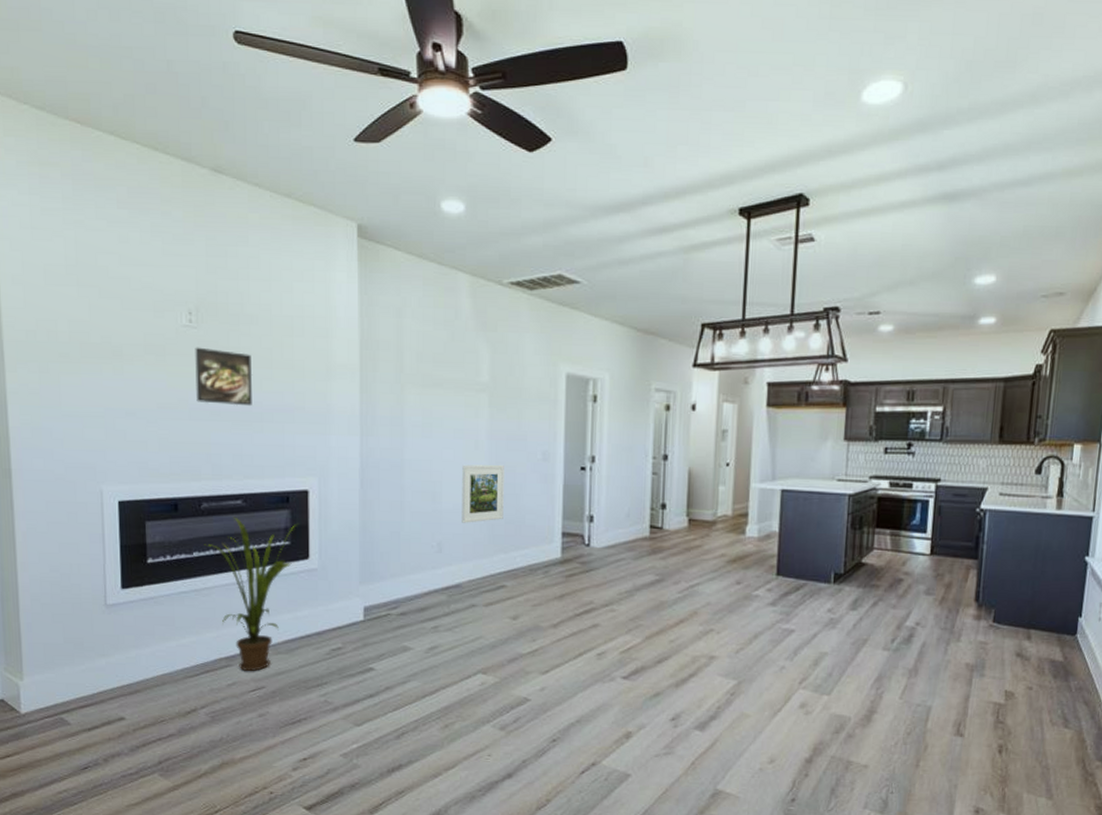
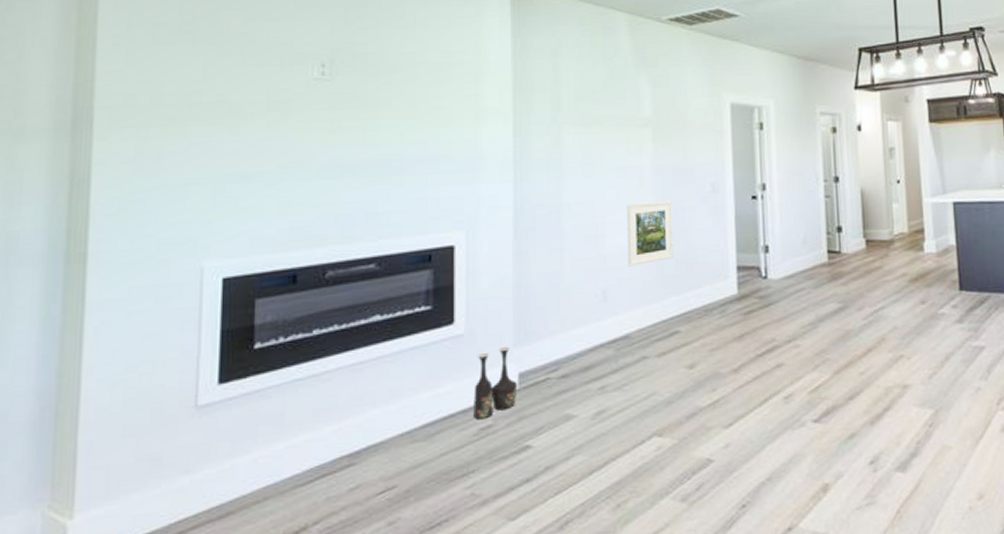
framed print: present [195,347,253,406] -> none [326,100,393,160]
house plant: present [203,516,296,672] -> none [326,283,440,470]
vase: none [326,583,363,642] -> present [474,346,518,420]

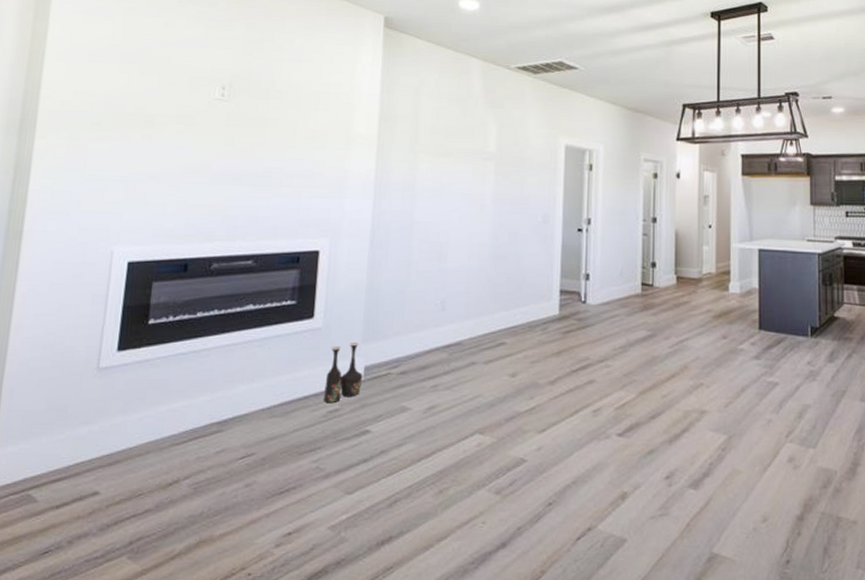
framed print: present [627,200,673,266] -> none [465,226,507,282]

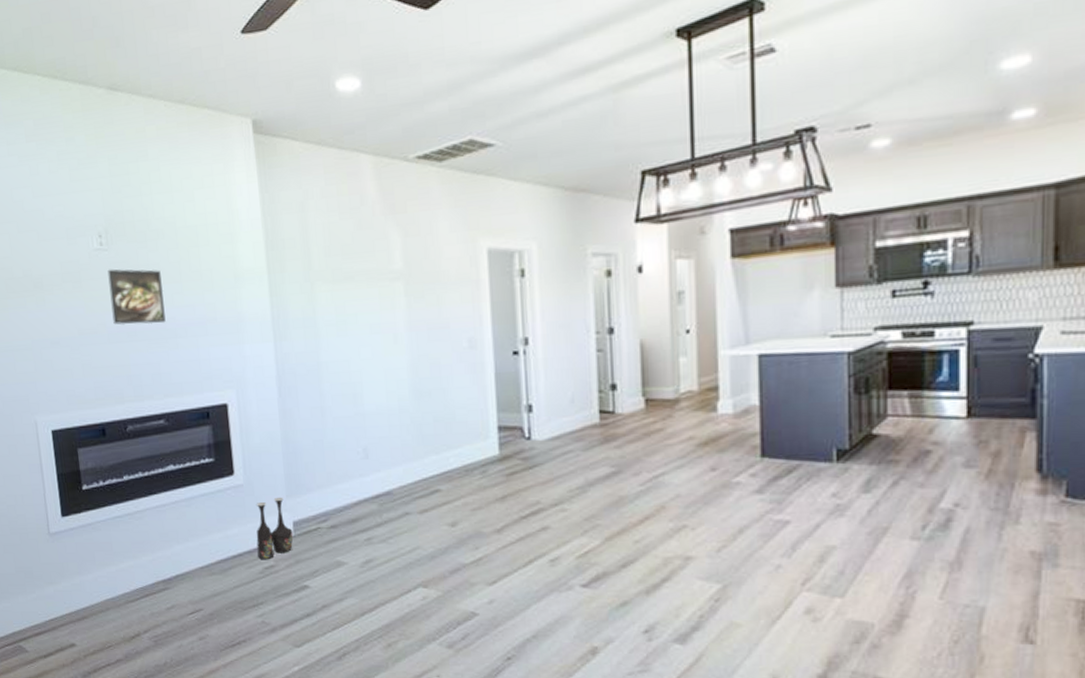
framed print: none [219,118,277,172] -> present [107,269,166,325]

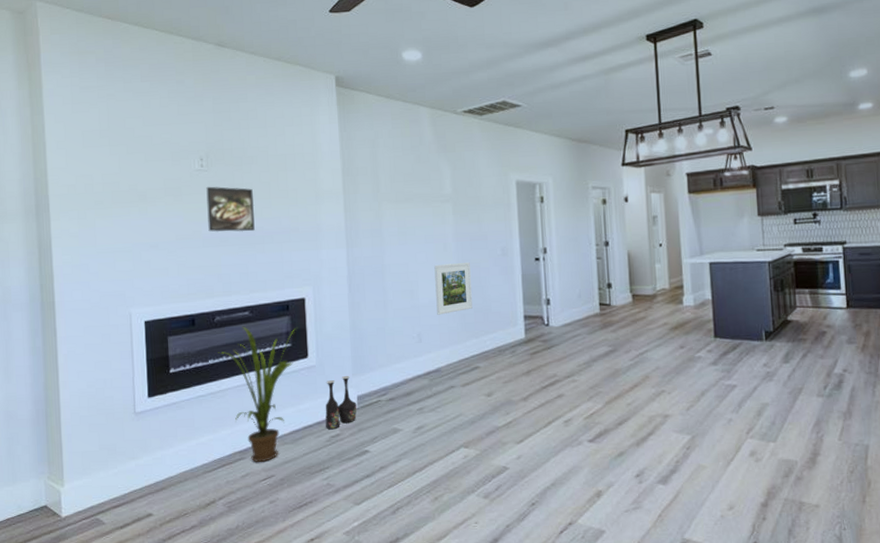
house plant: none [132,437,219,594] -> present [217,326,296,463]
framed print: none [382,357,431,425] -> present [434,262,473,315]

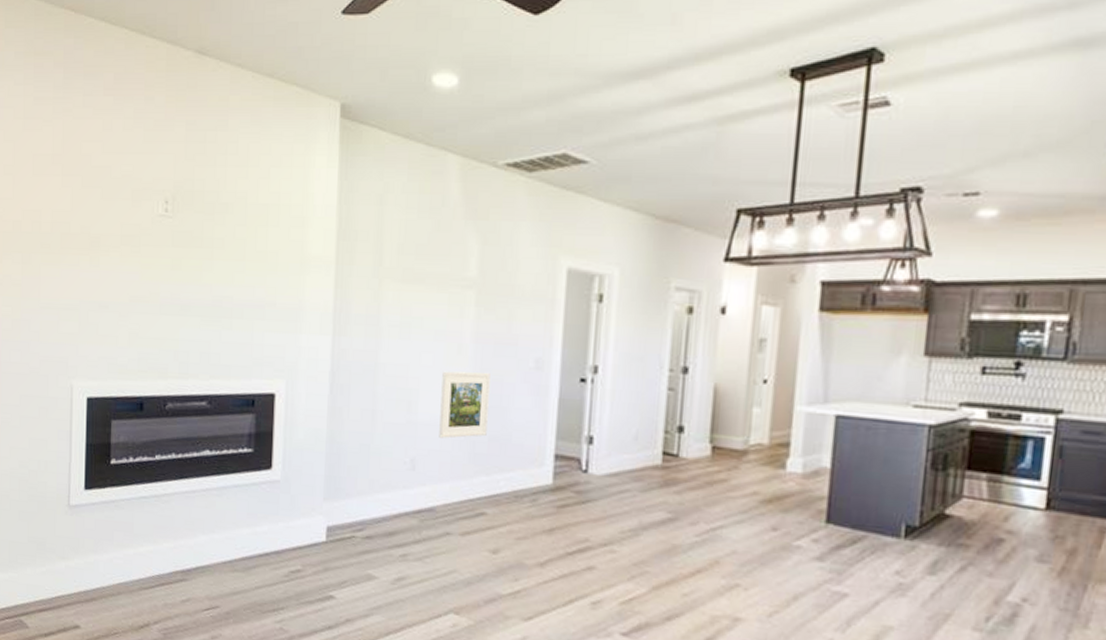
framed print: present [206,186,255,233] -> none [168,237,225,301]
house plant: present [217,326,296,463] -> none [166,419,261,589]
vase: present [325,375,357,430] -> none [285,498,326,563]

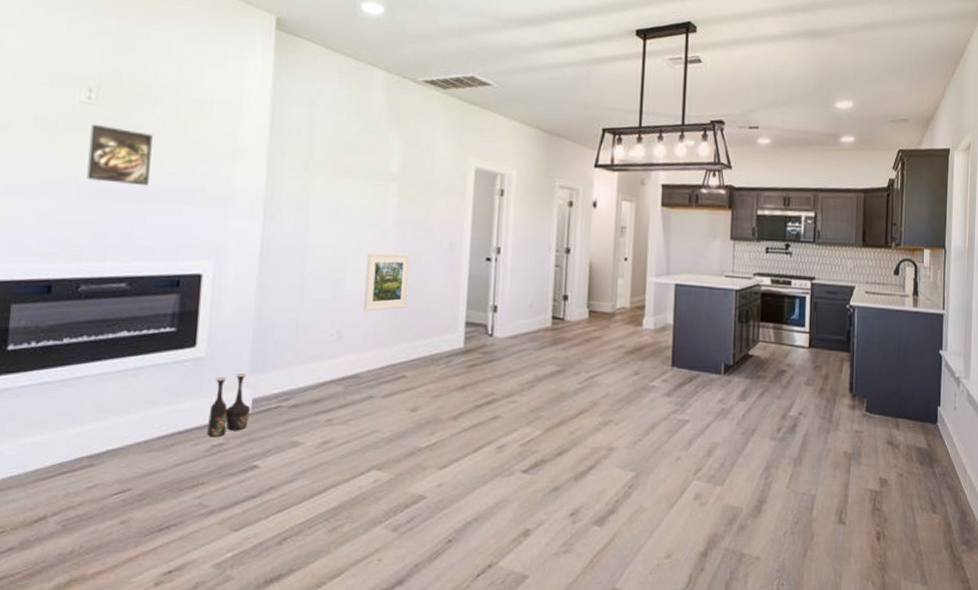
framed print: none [168,237,225,301] -> present [87,124,153,186]
vase: none [285,498,326,563] -> present [207,372,251,438]

